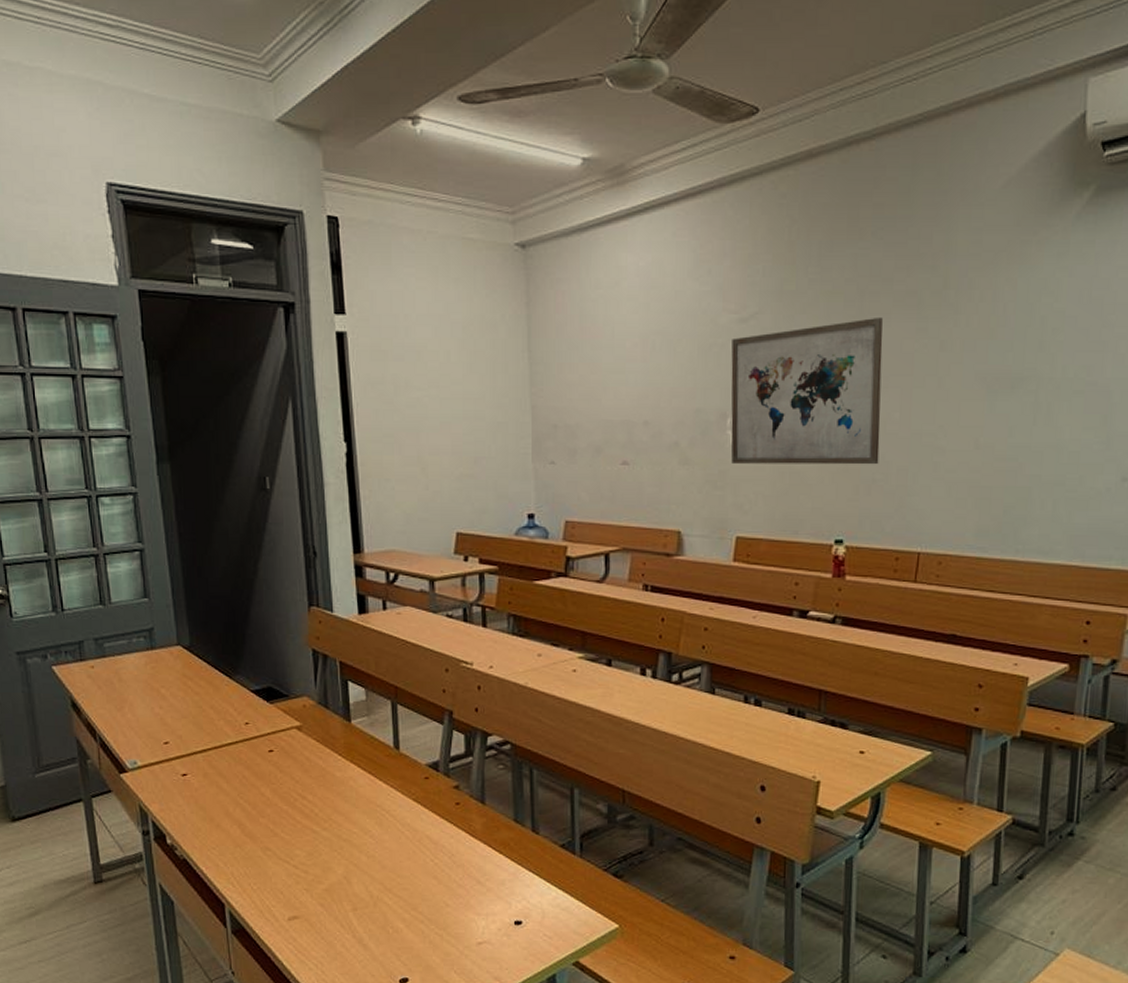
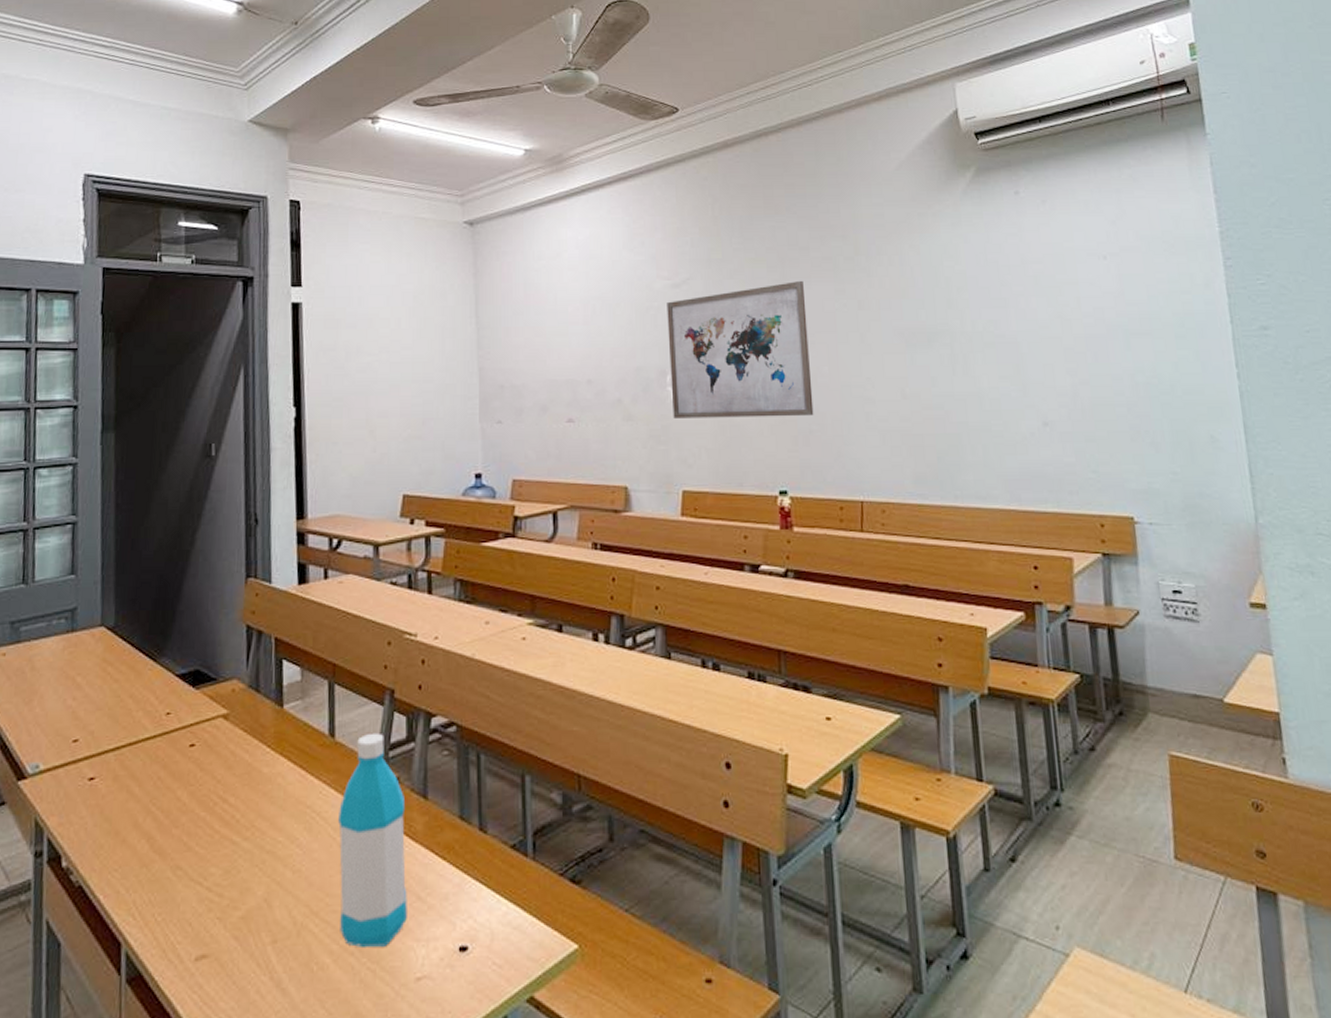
water bottle: none [406,747,469,918] -> present [338,733,407,947]

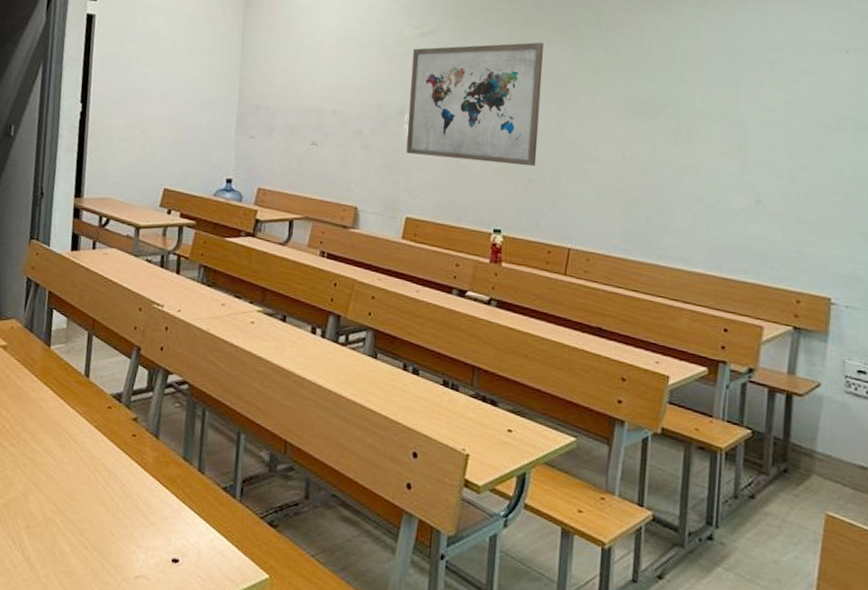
water bottle: present [338,733,407,947] -> none [79,379,141,547]

